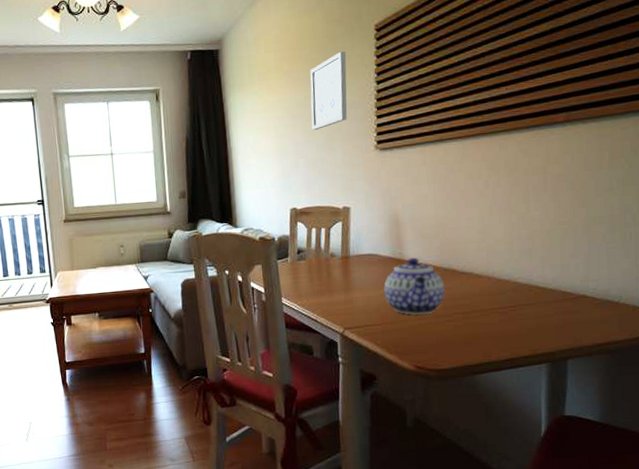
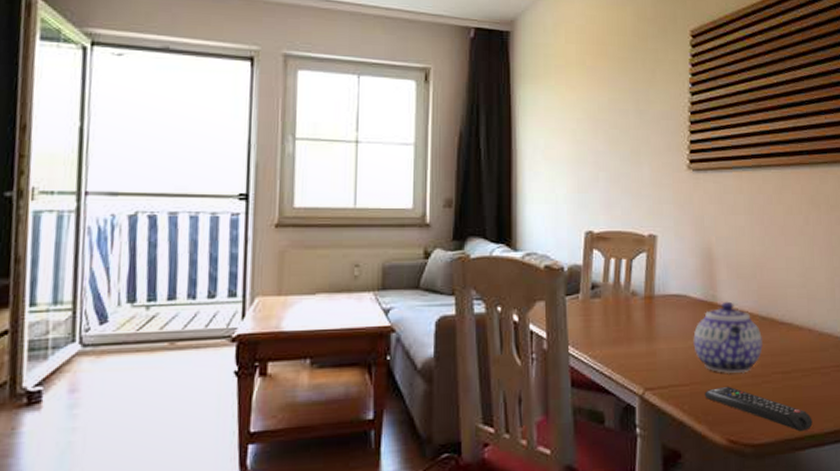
wall art: present [310,51,347,131] -> none [615,53,659,140]
remote control: none [394,324,490,360] -> present [704,386,813,432]

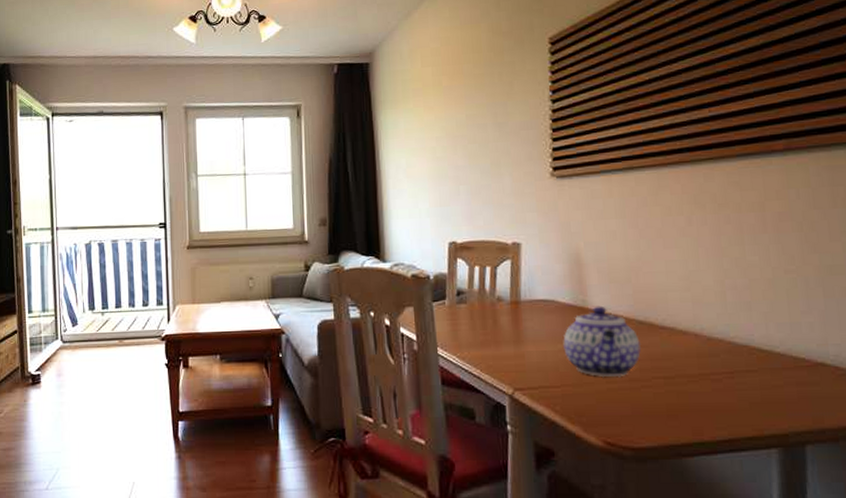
remote control: present [704,386,813,432] -> none [577,389,702,438]

